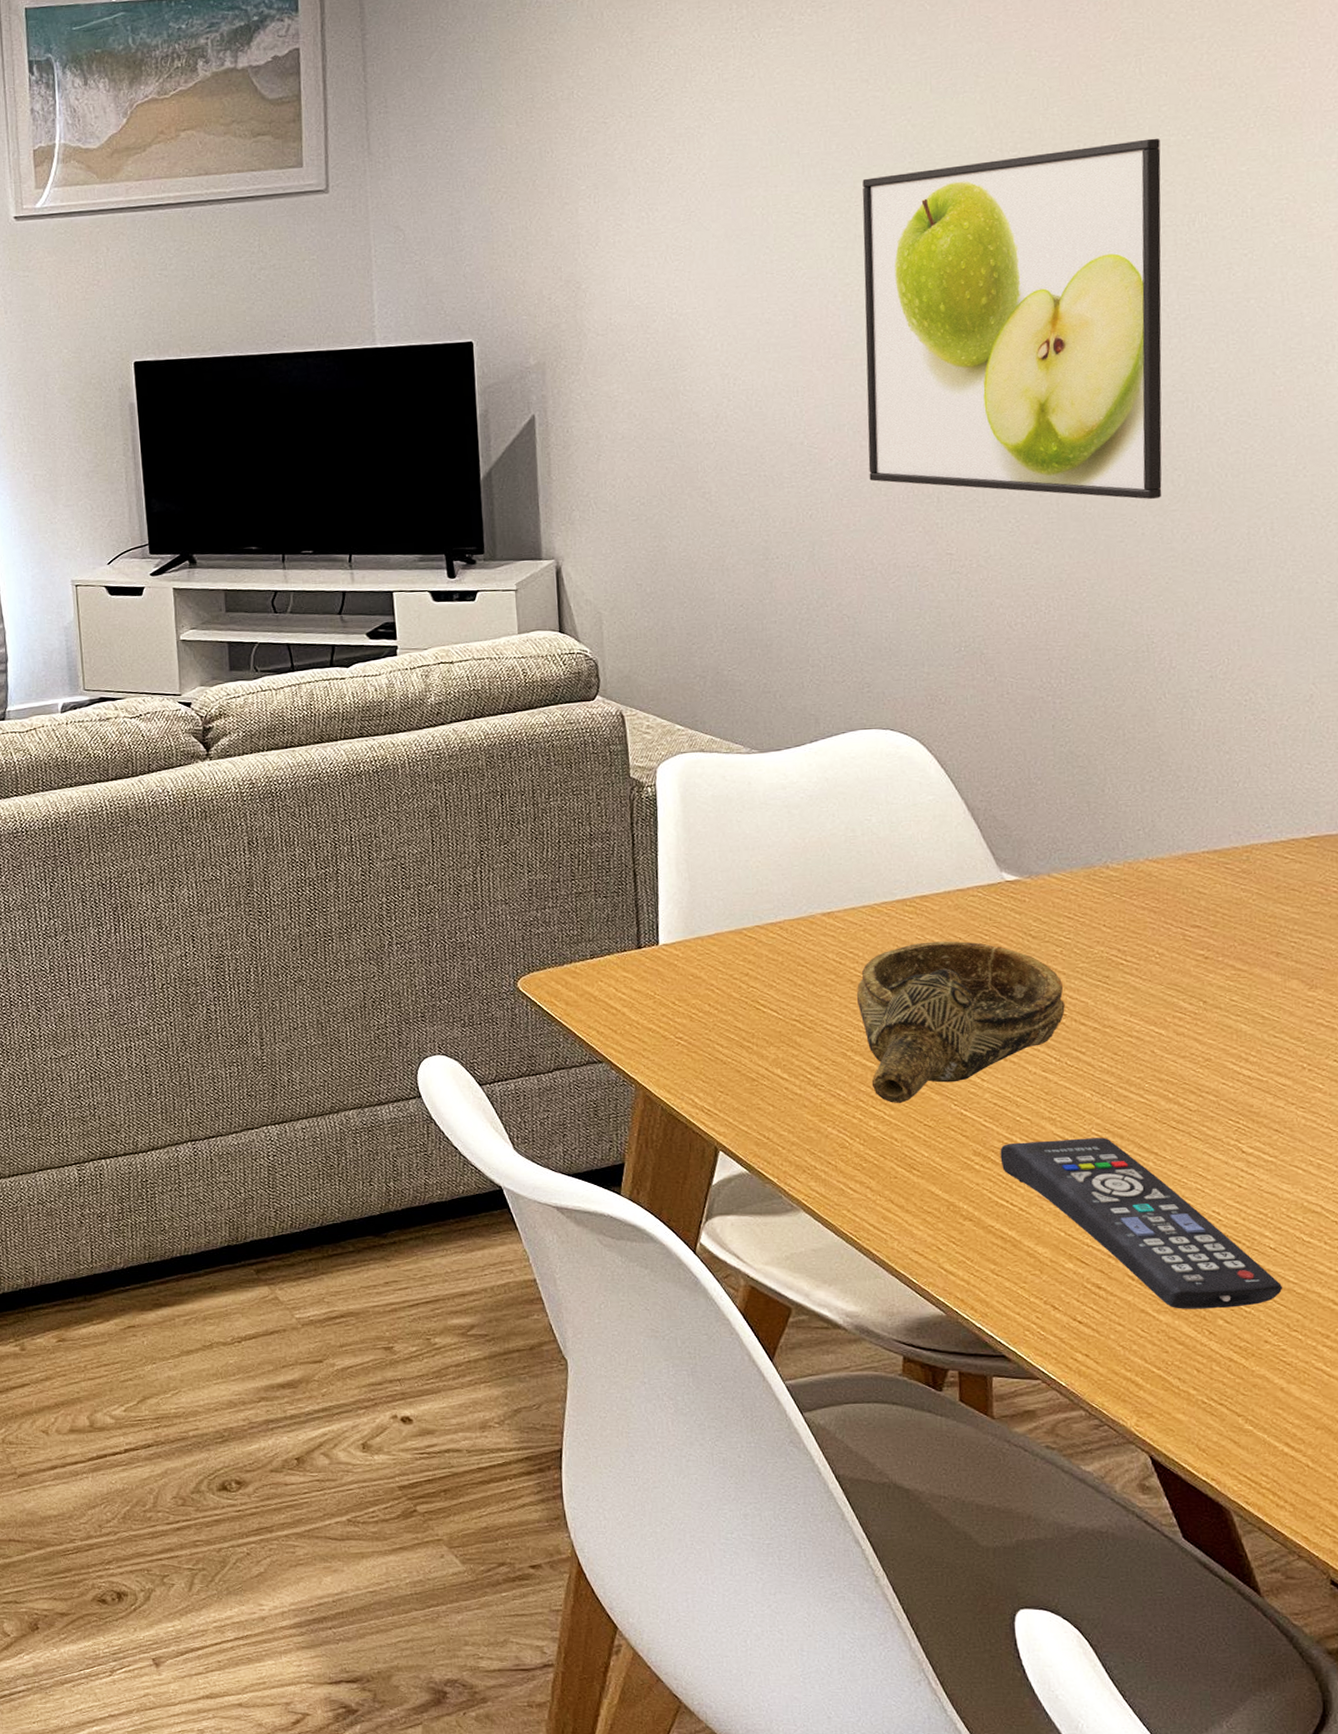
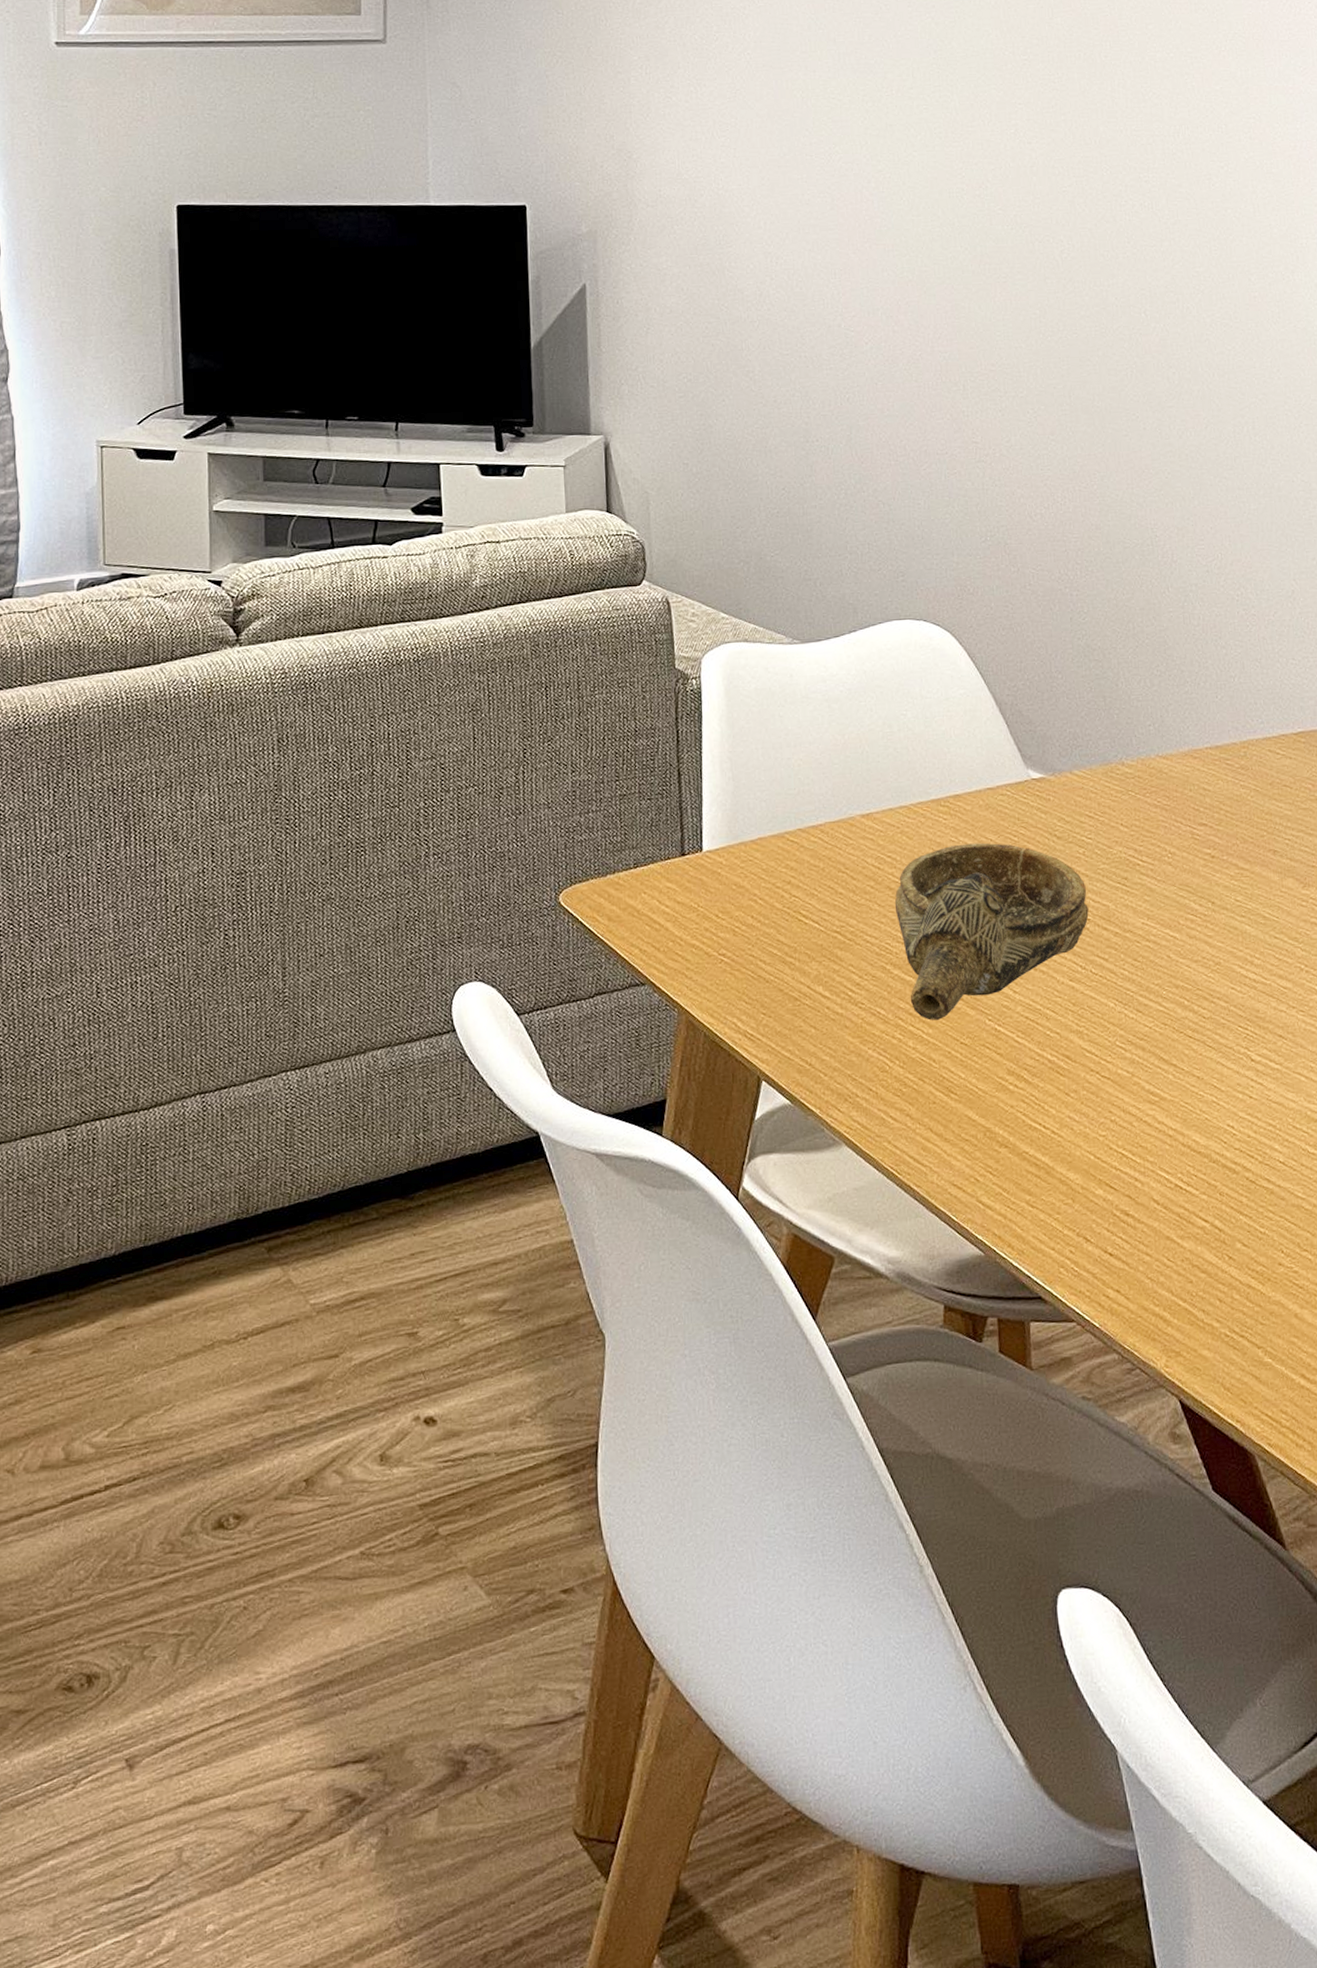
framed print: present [862,138,1162,500] -> none [892,53,1160,396]
remote control: present [1000,1137,1283,1309] -> none [1032,1050,1293,1234]

